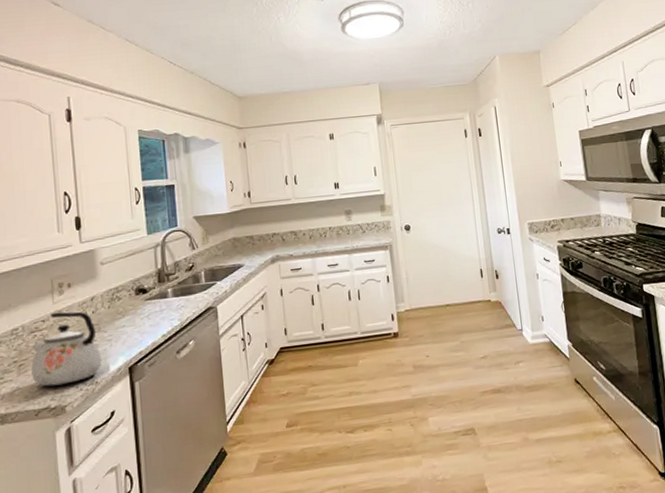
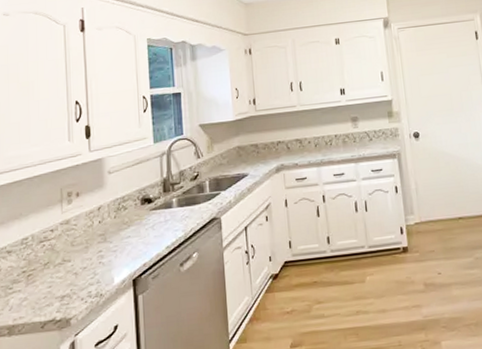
kettle: present [31,311,102,387] -> none [39,221,106,298]

